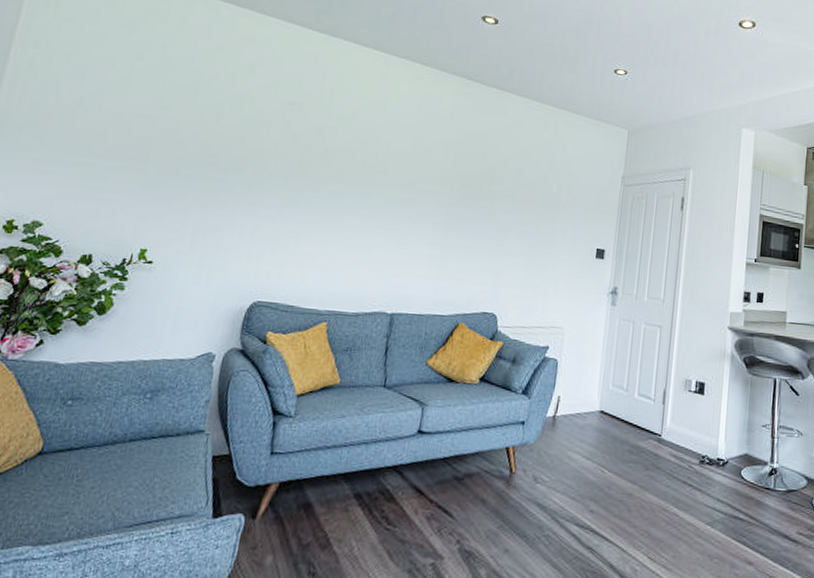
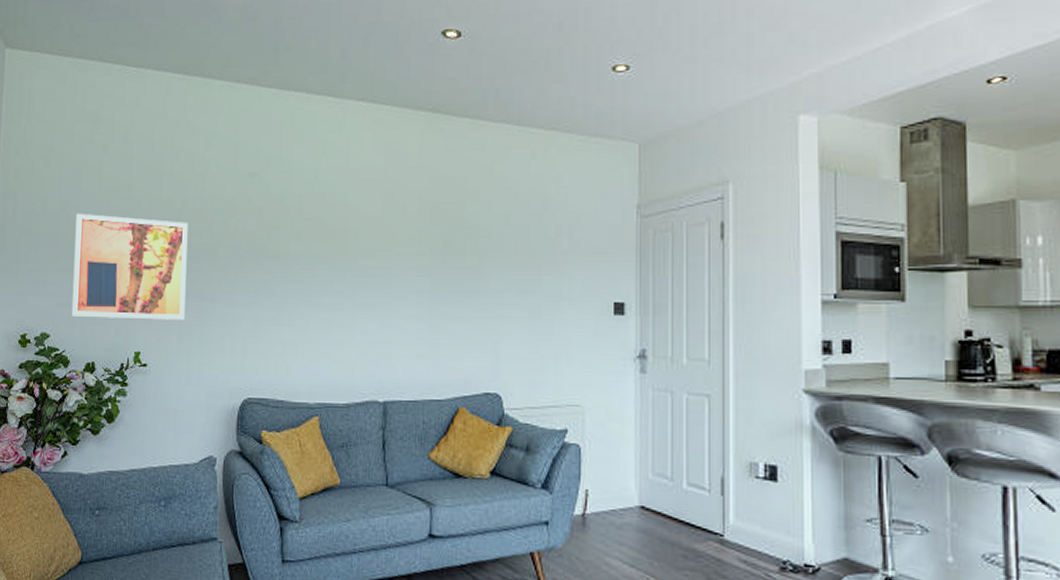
wall art: none [72,111,219,224] -> present [71,213,188,320]

